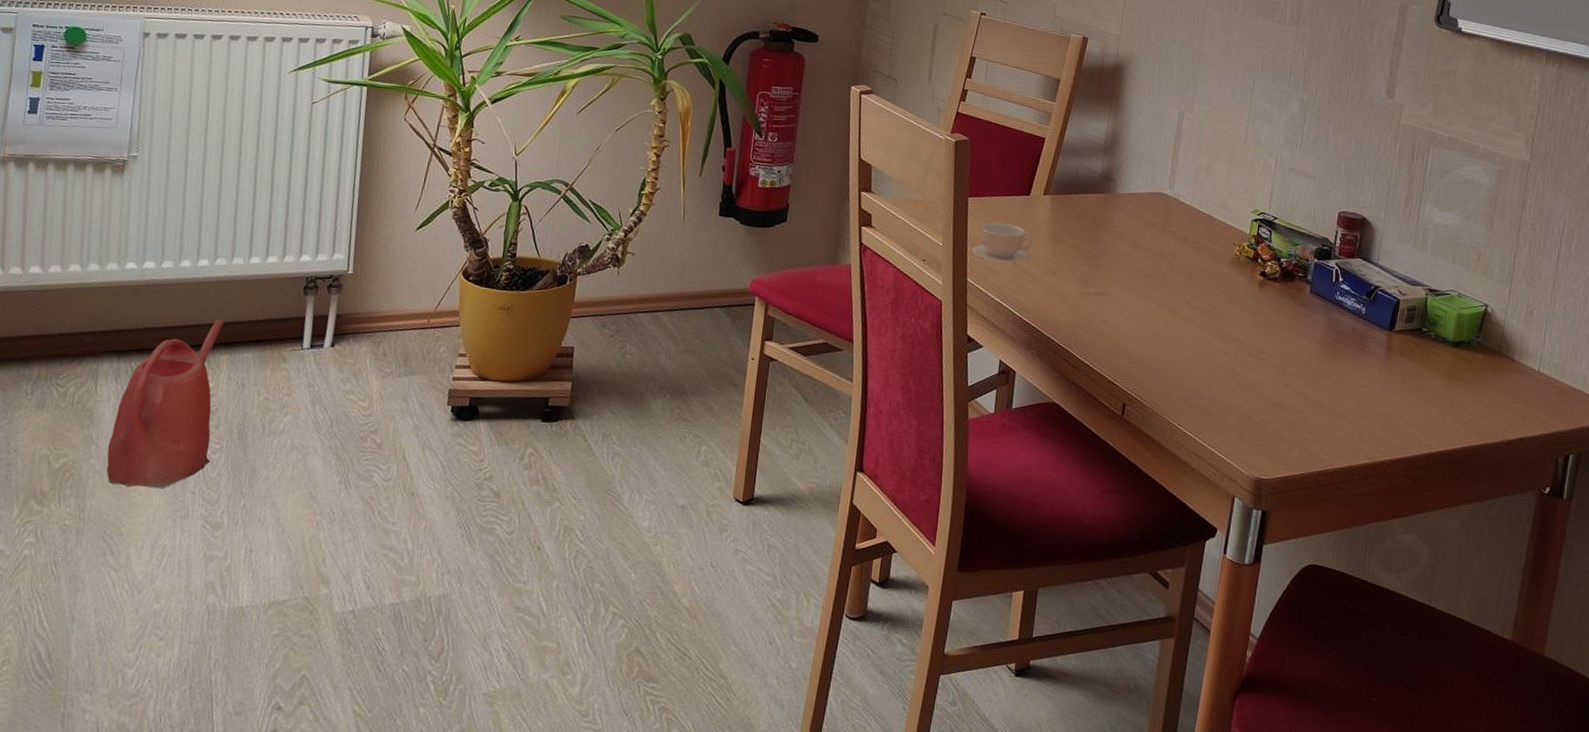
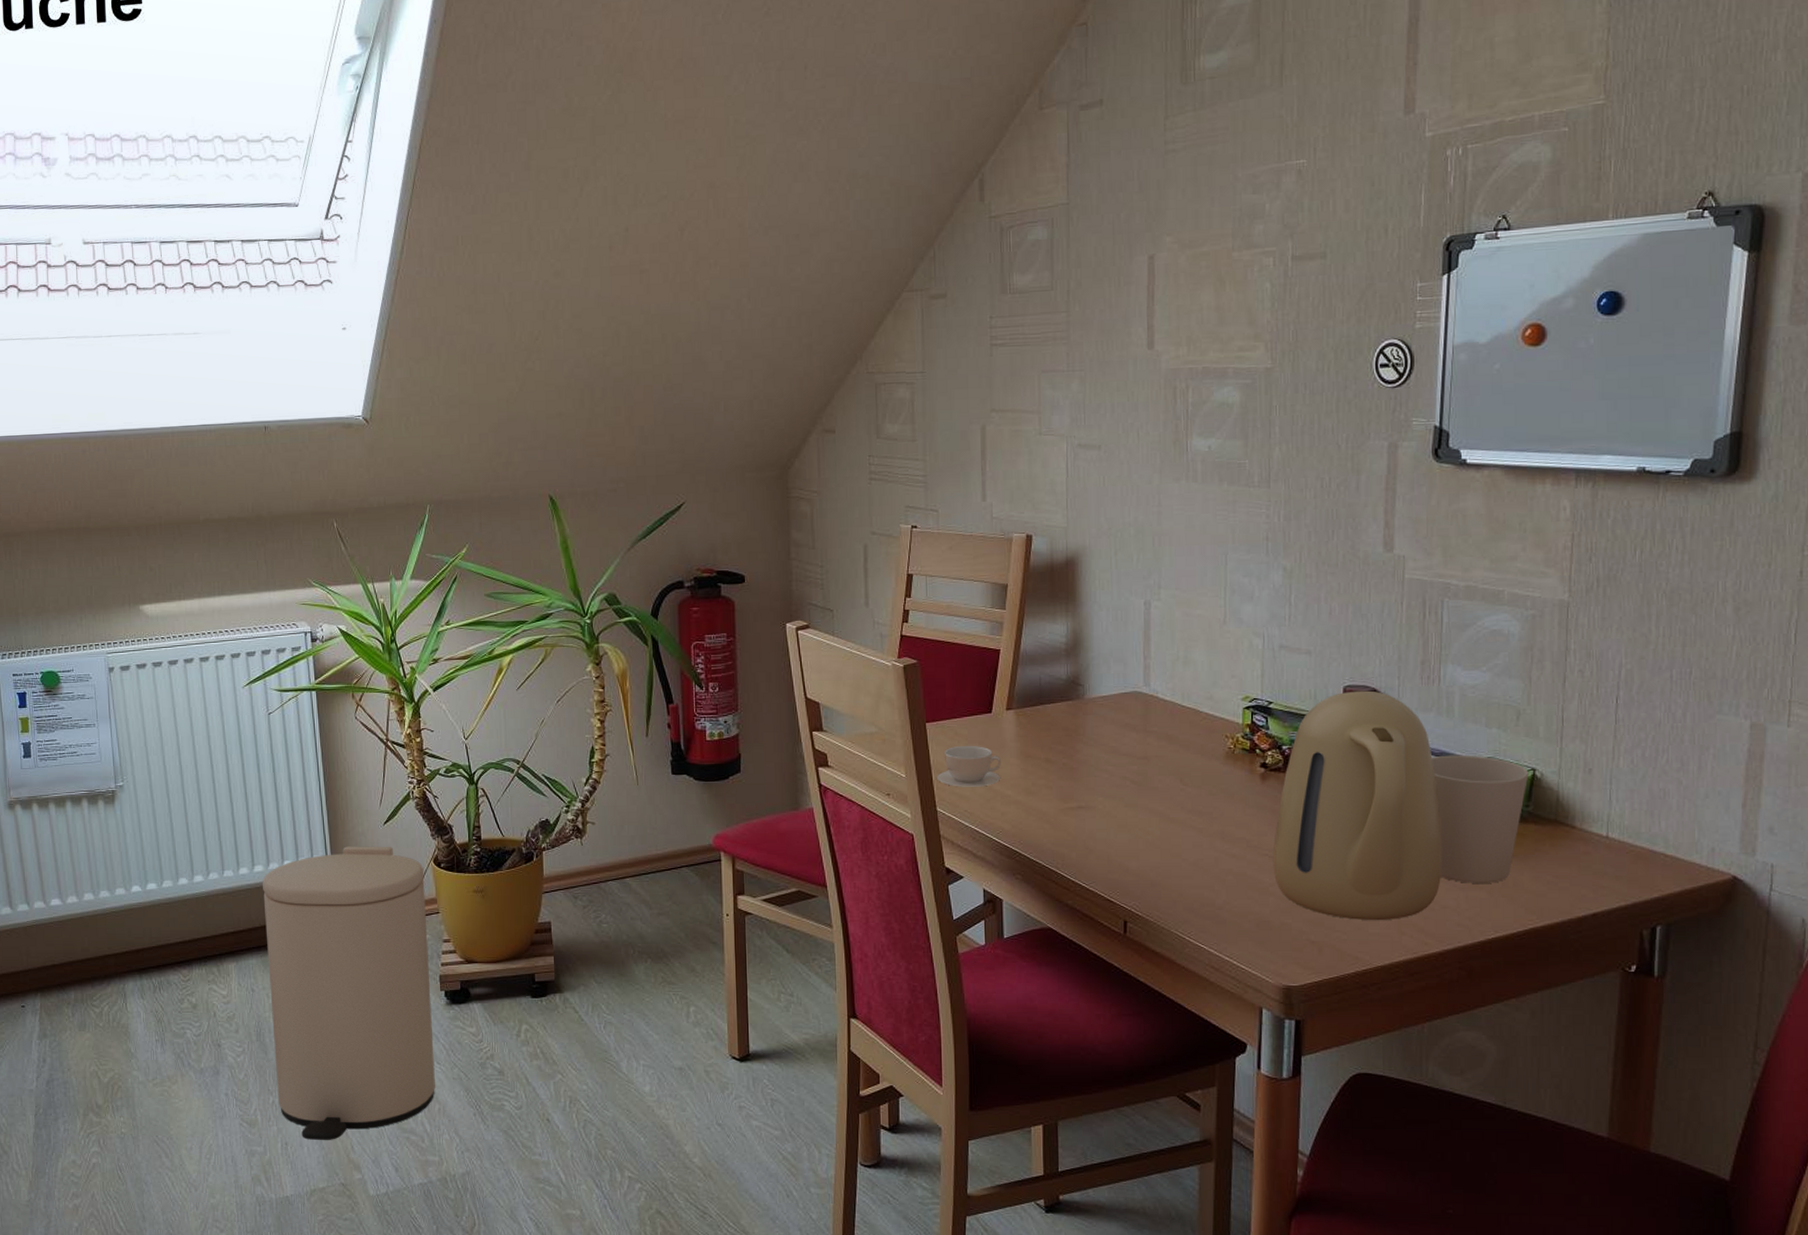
watering can: present [106,319,224,488] -> none [145,930,236,1094]
pedal bin: none [250,247,451,551] -> present [262,846,435,1140]
kettle: none [1259,217,1407,427] -> present [1272,690,1442,920]
dixie cup: none [1399,283,1482,403] -> present [1432,755,1529,883]

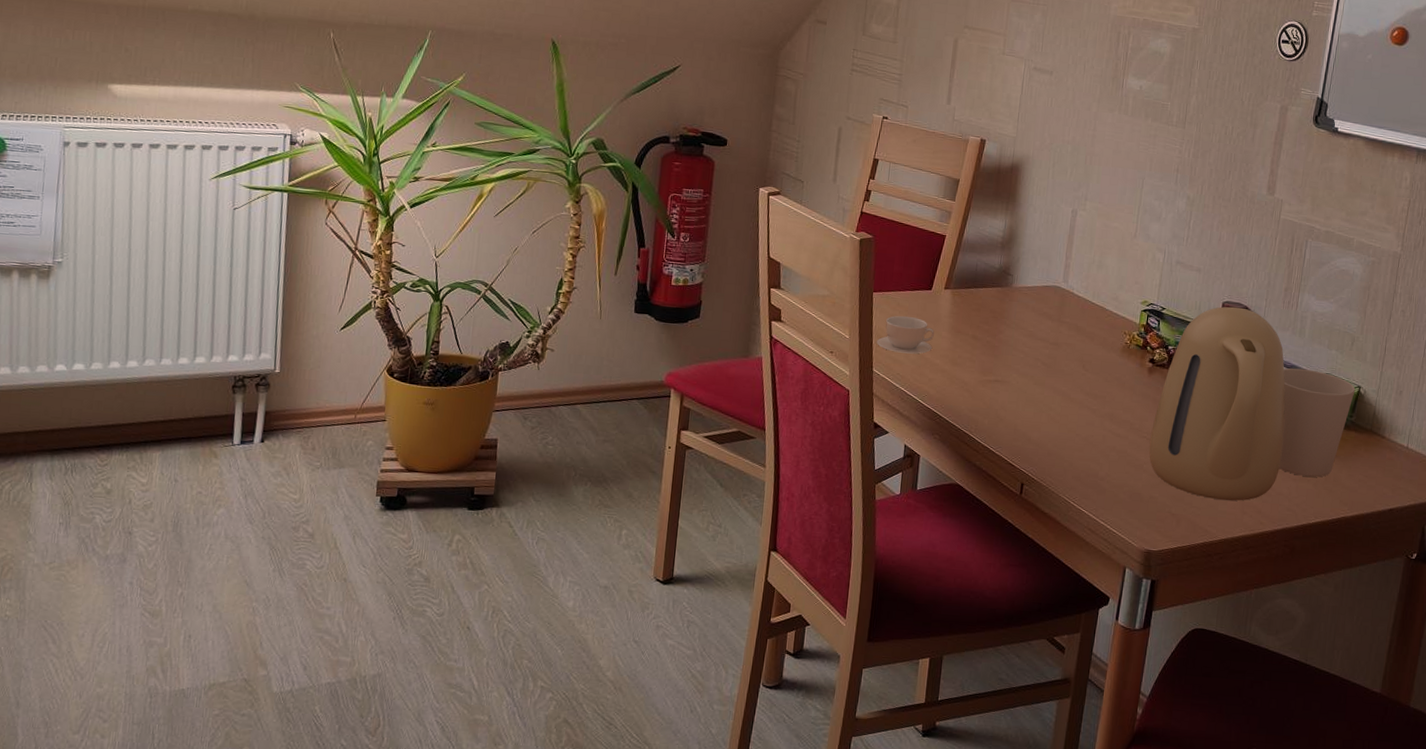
pedal bin: present [262,846,435,1140] -> none [187,347,376,635]

